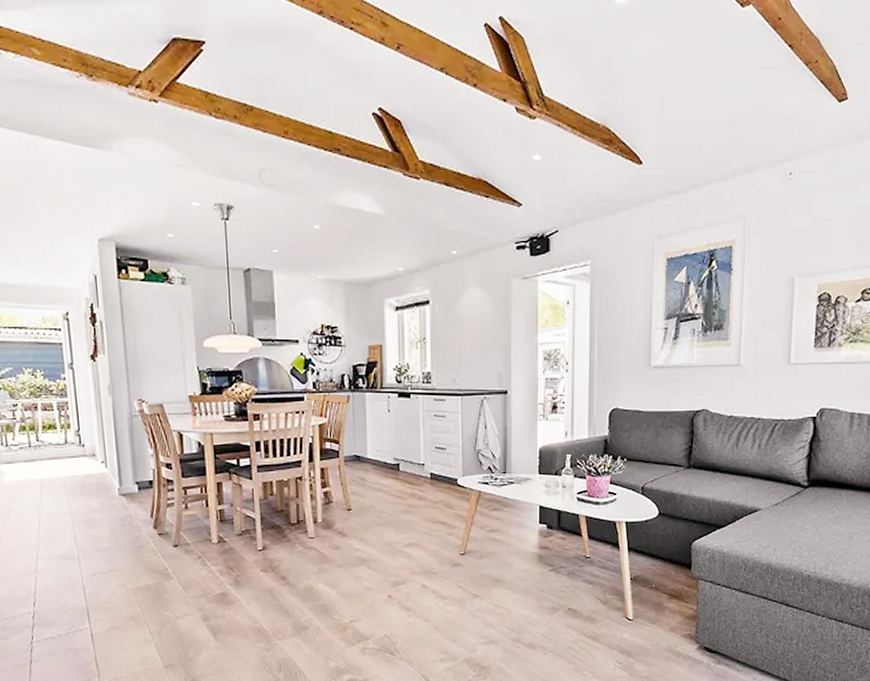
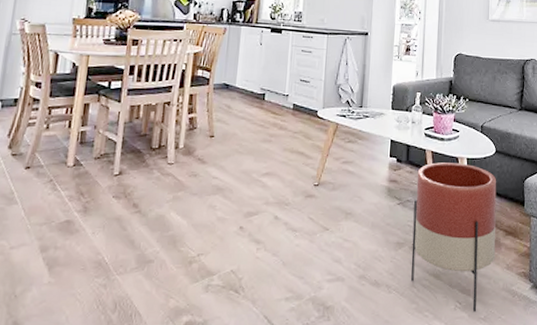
planter: none [567,527,660,672] -> present [411,162,497,313]

